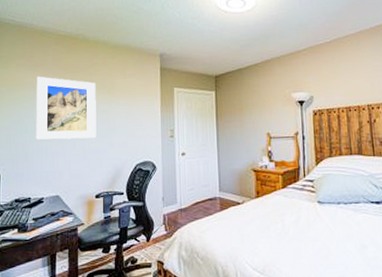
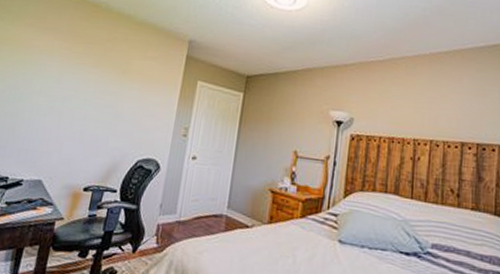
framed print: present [36,76,96,140] -> none [29,40,111,123]

